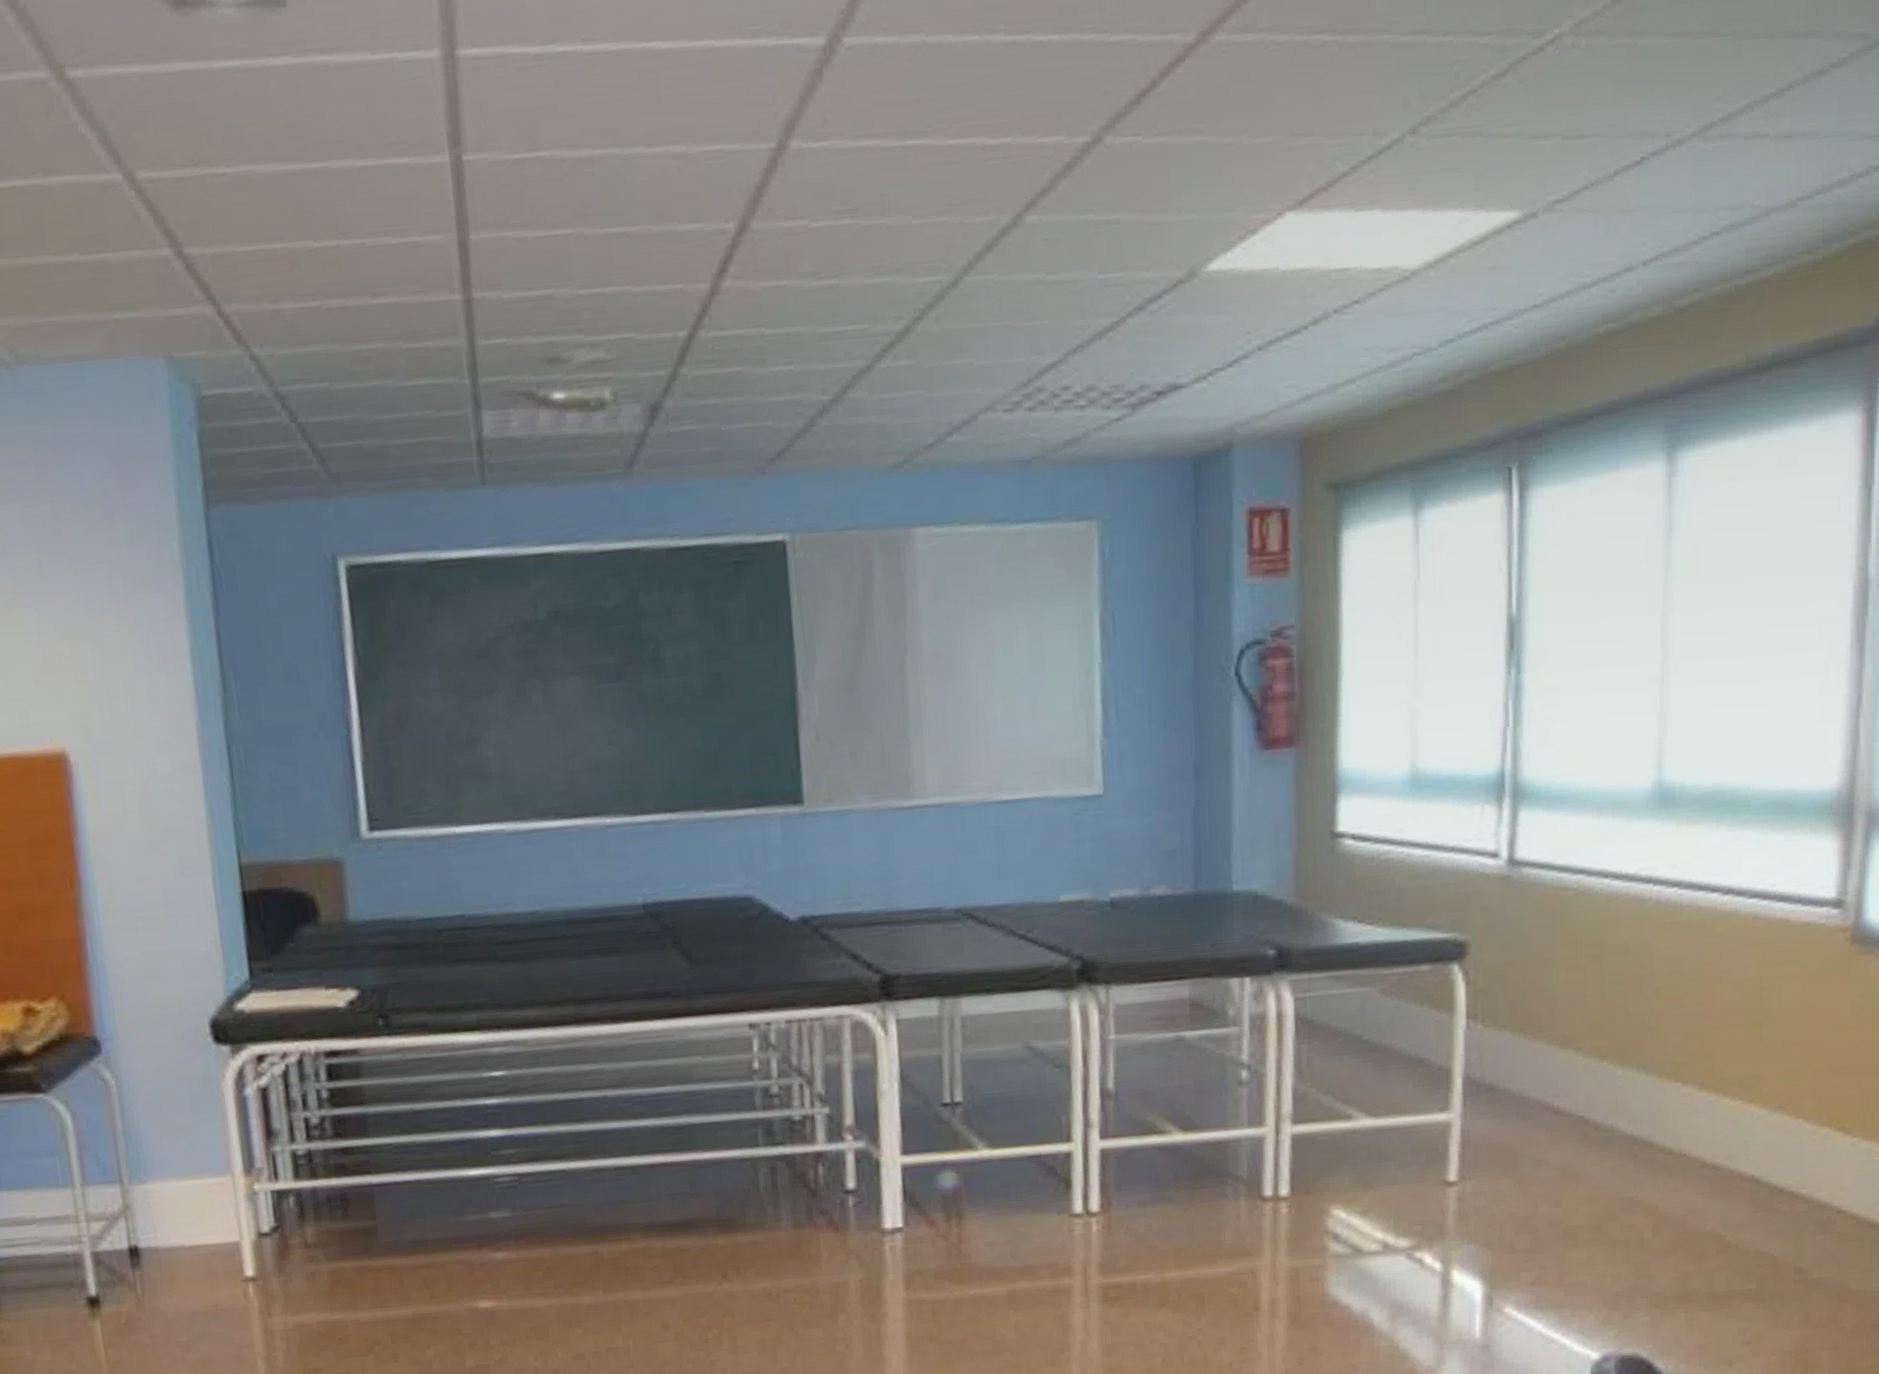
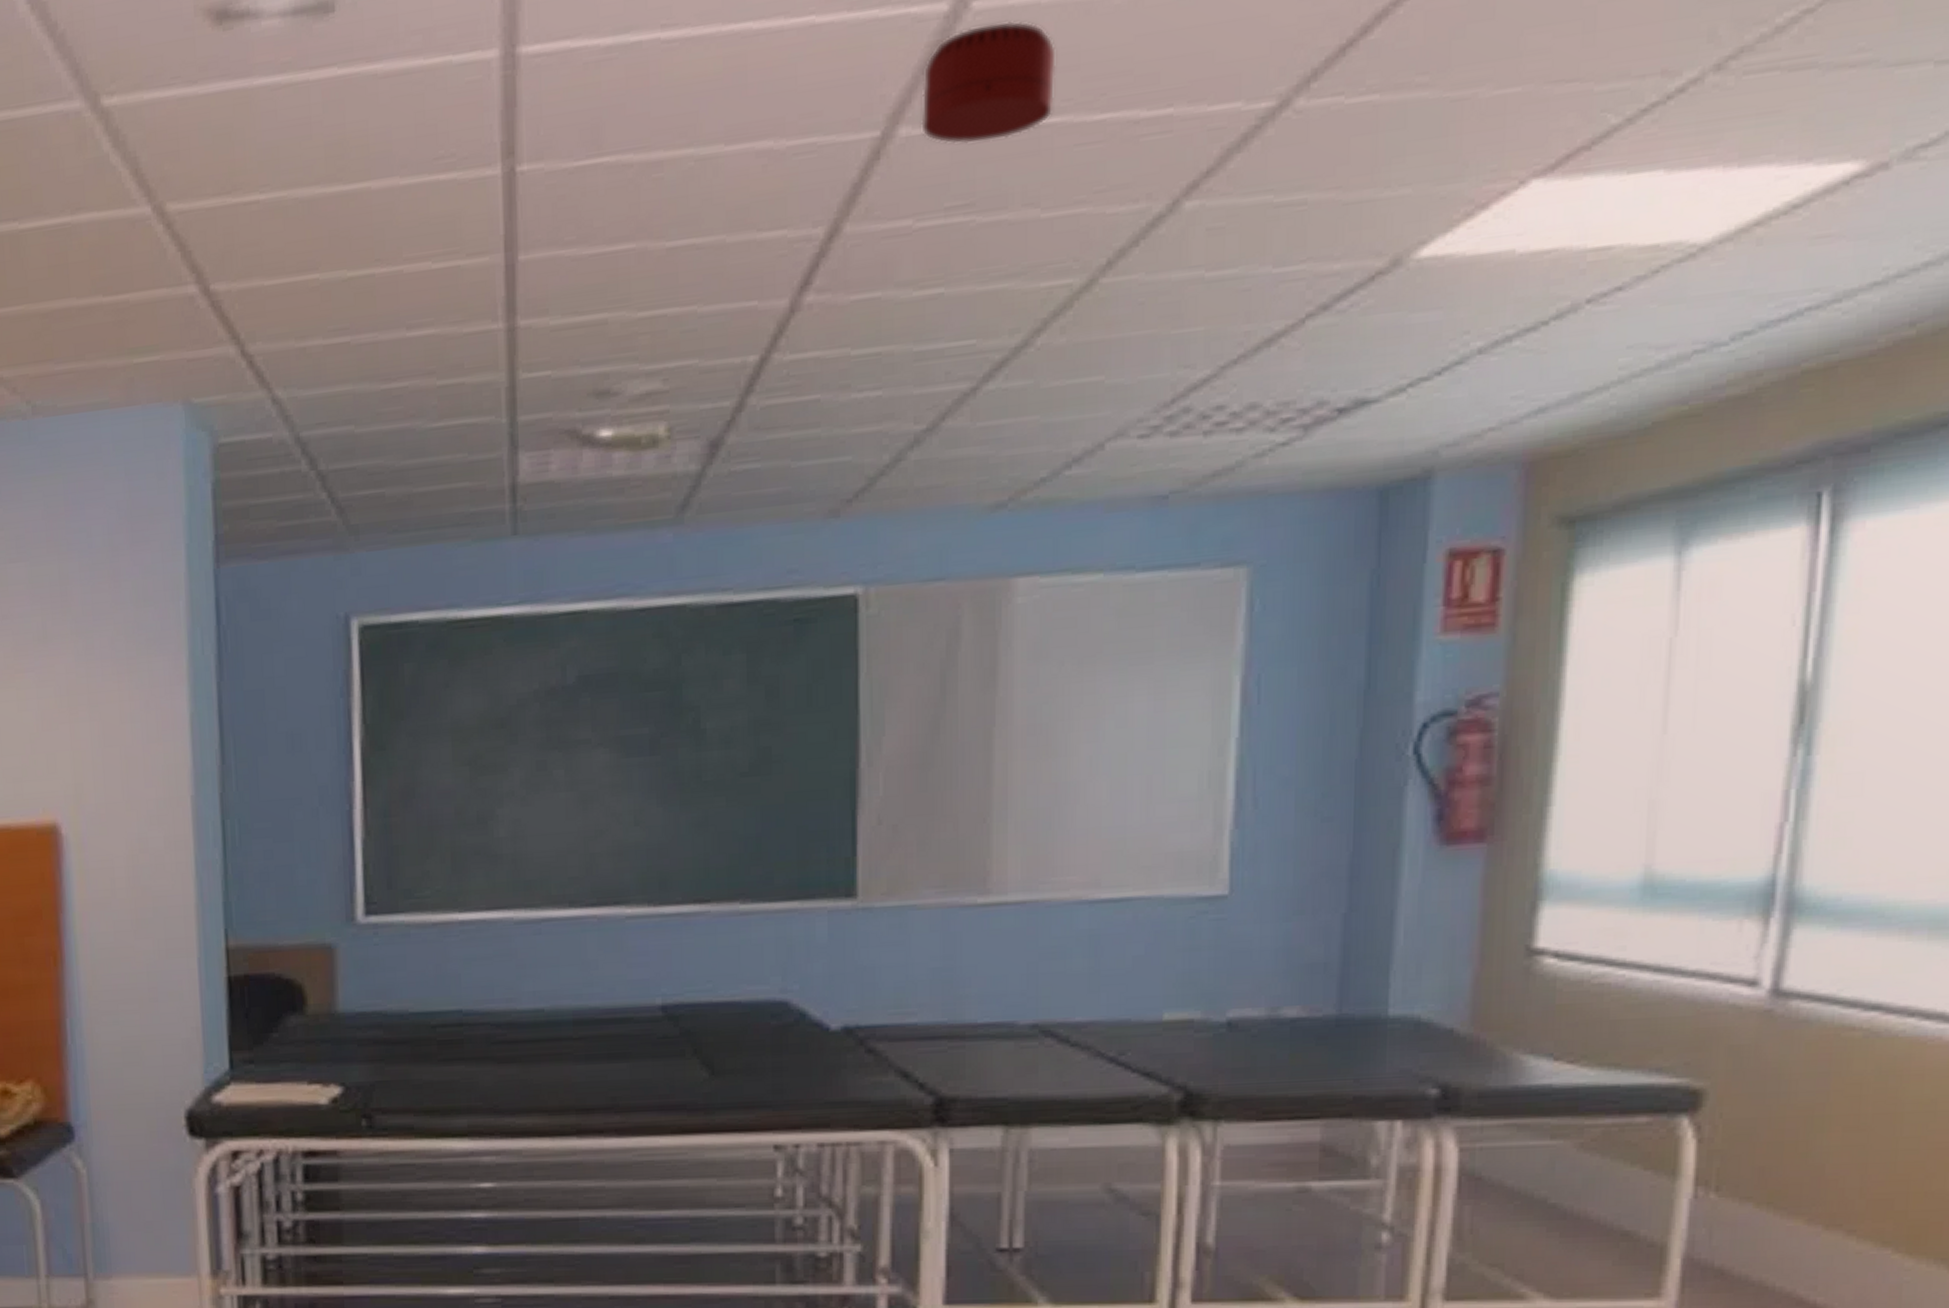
smoke detector: none [807,56,916,159] -> present [921,21,1056,145]

